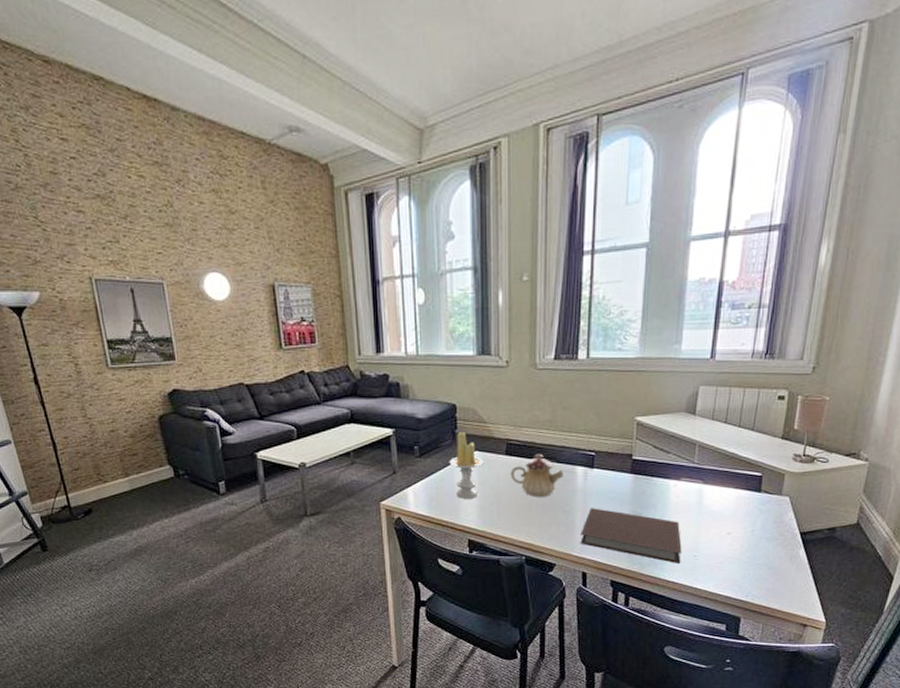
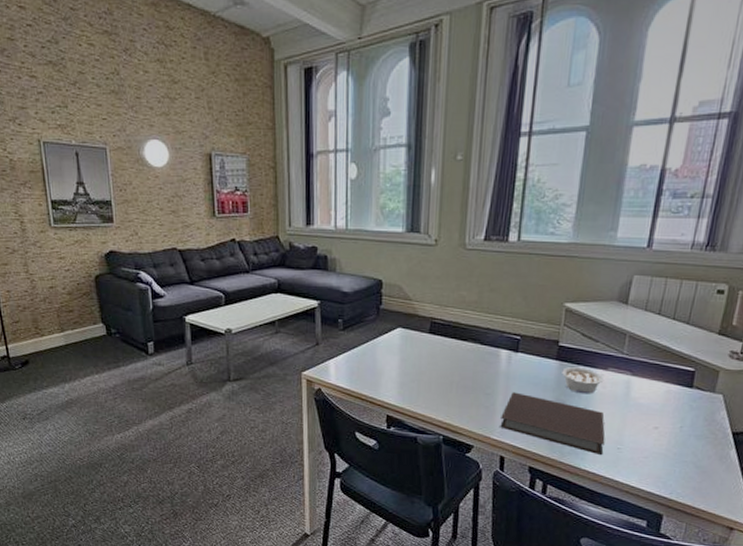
candle: present [449,432,484,499] -> none [372,308,407,375]
teapot: present [510,453,563,497] -> none [432,333,487,378]
legume: none [637,479,678,505] -> present [562,367,604,394]

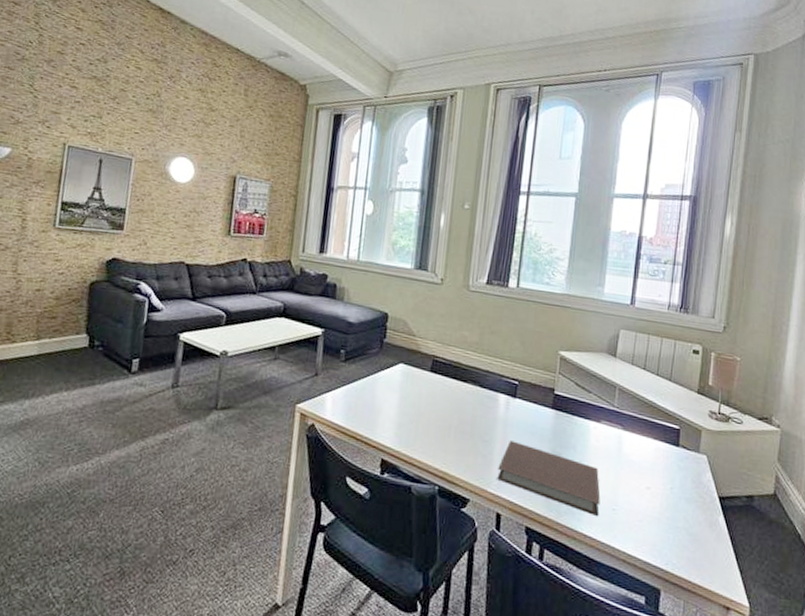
legume: present [562,367,604,394] -> none [557,417,598,448]

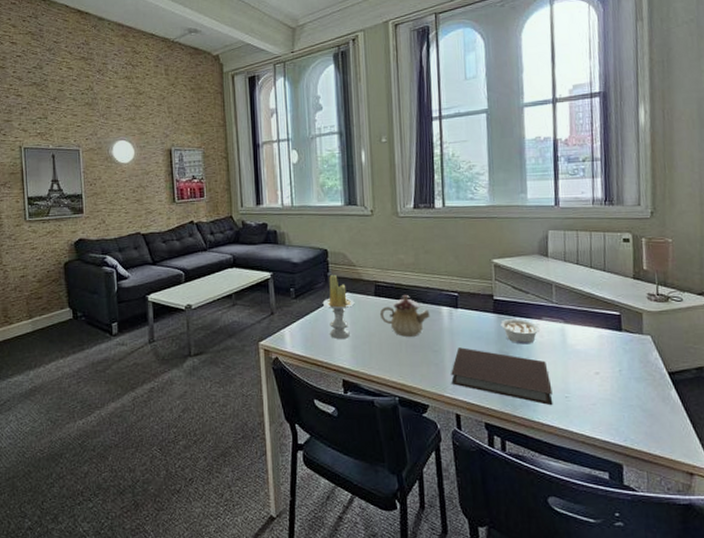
candle: none [373,342,408,414] -> present [322,275,355,339]
teapot: none [432,374,486,422] -> present [379,294,430,337]
legume: none [557,417,598,448] -> present [500,319,541,345]

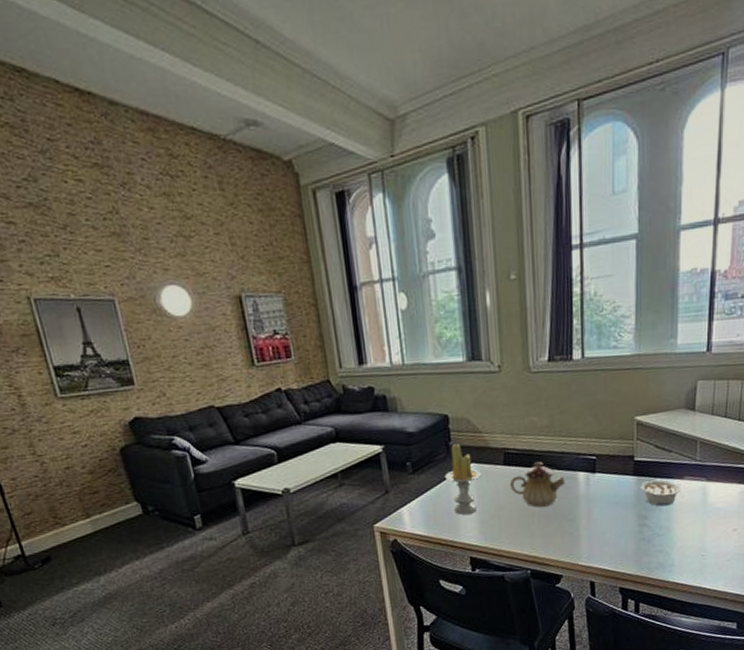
notebook: present [451,347,553,406] -> none [586,514,689,566]

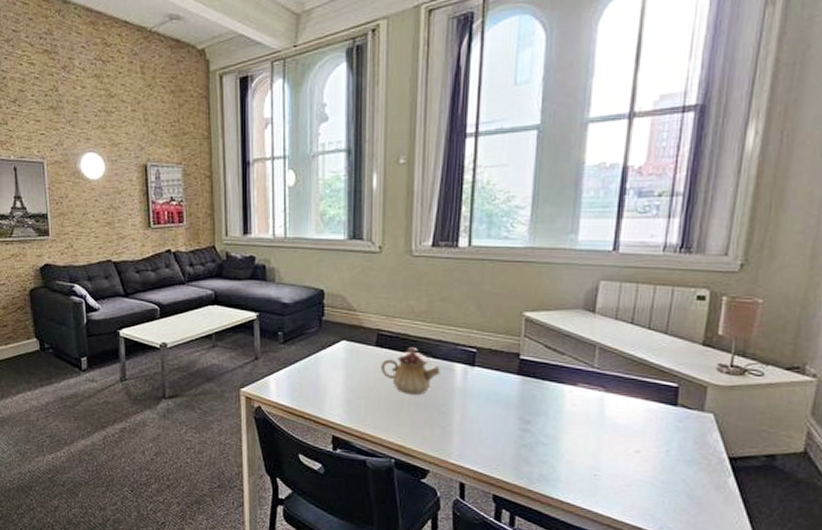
candle: present [444,444,482,515] -> none [314,320,352,391]
legume: present [640,480,682,507] -> none [525,382,574,413]

